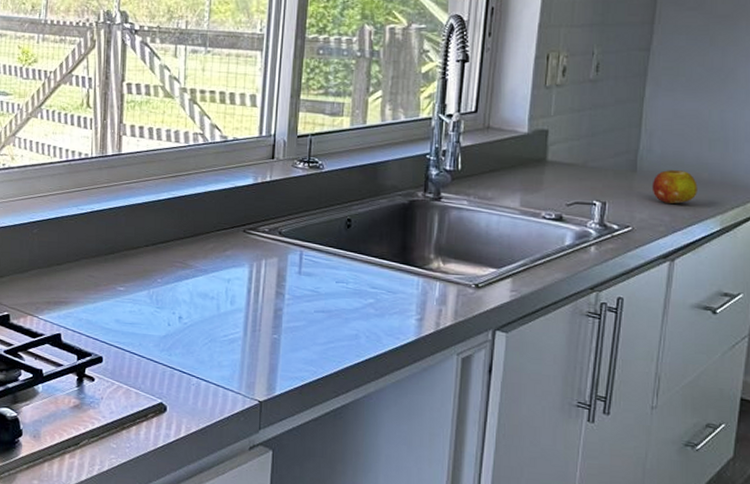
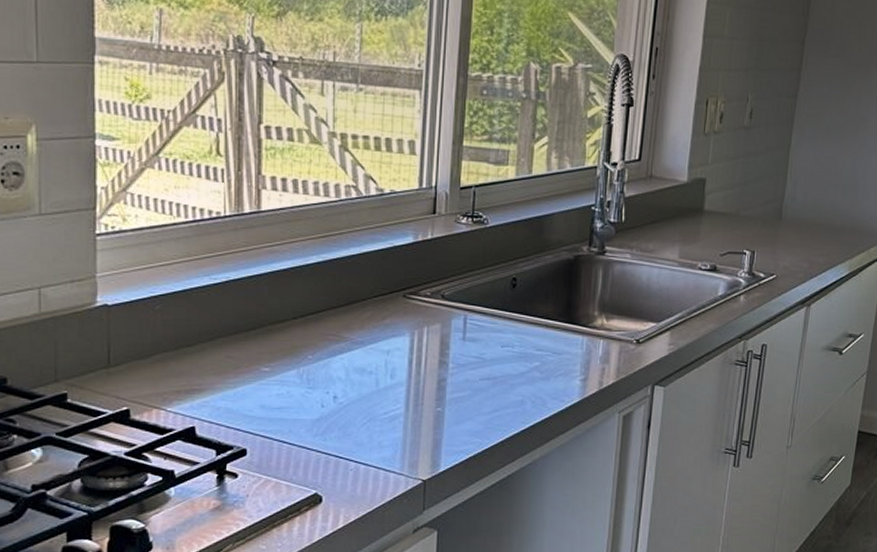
fruit: present [651,170,698,204] -> none [794,217,832,250]

